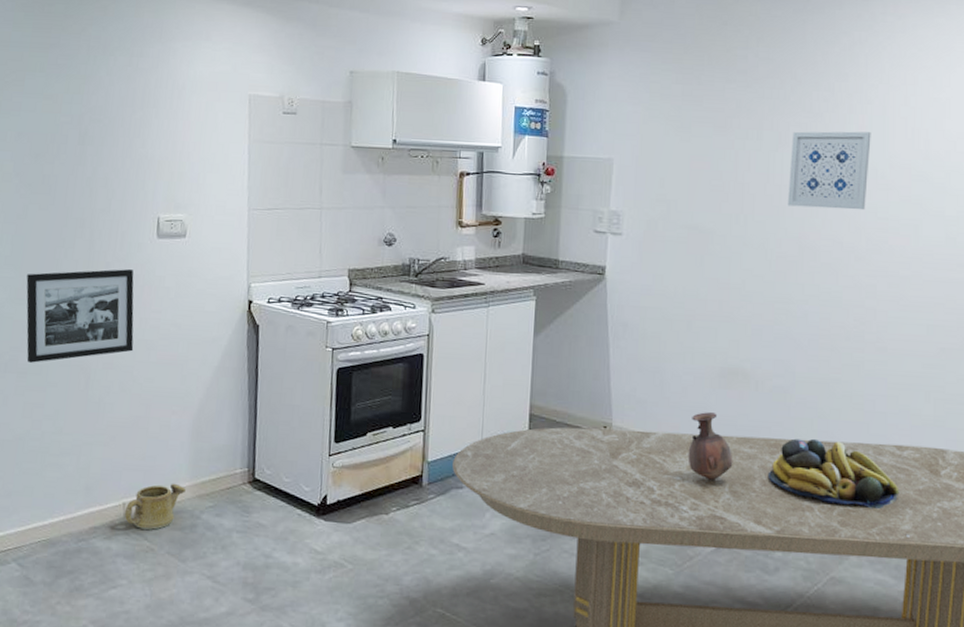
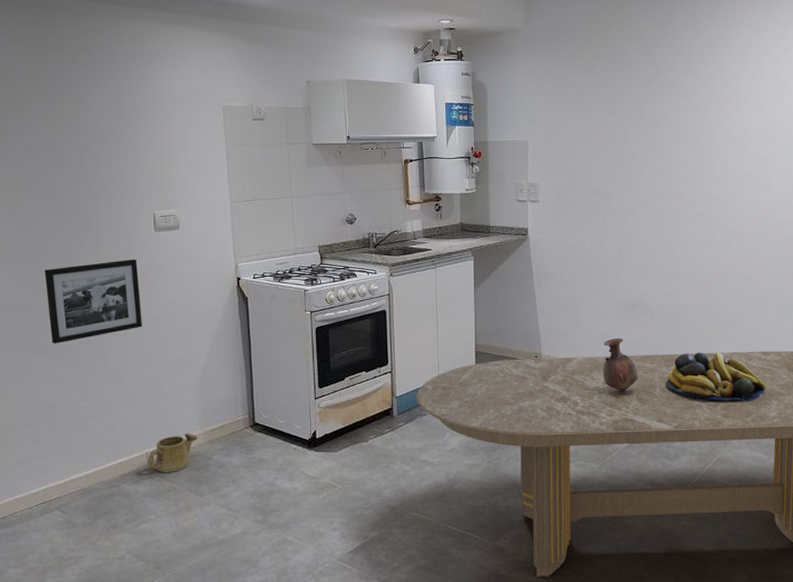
wall art: present [788,131,871,210] -> none [668,107,730,170]

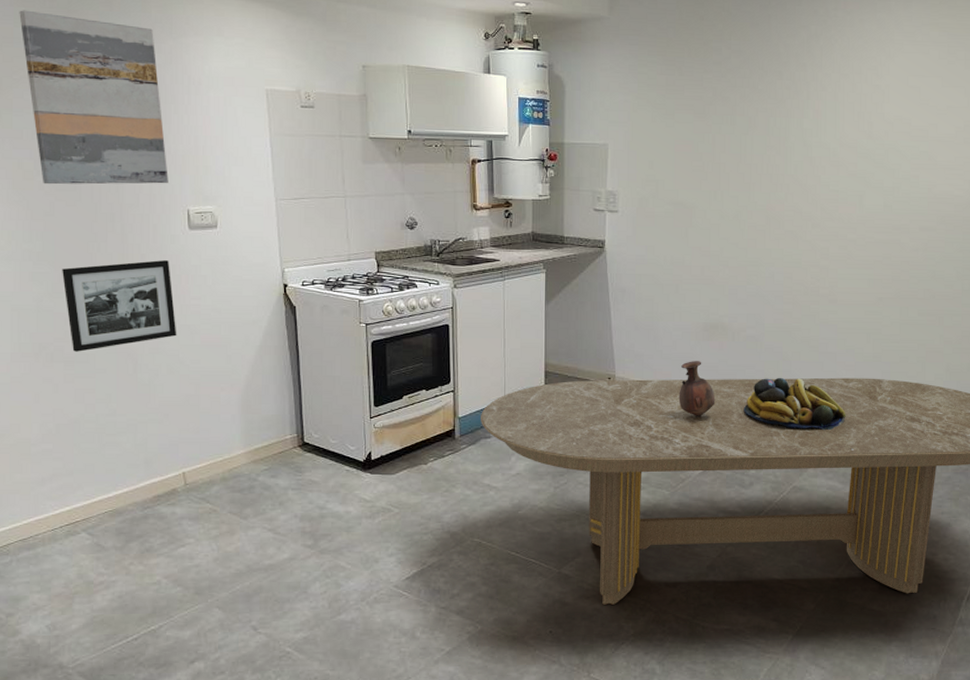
wall art: none [15,49,138,196] -> present [19,10,168,185]
watering can: present [147,432,199,472] -> none [185,451,242,494]

